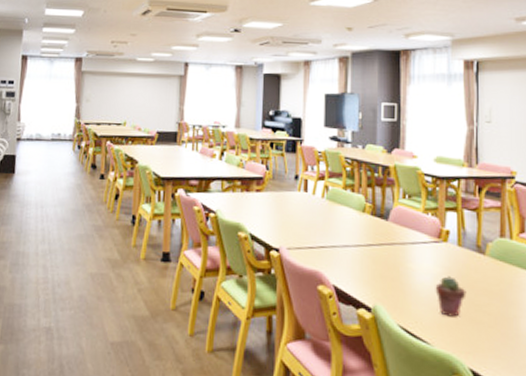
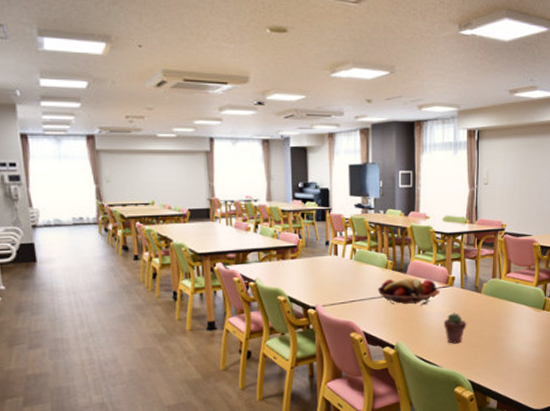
fruit basket: none [352,224,430,262] -> present [377,278,440,306]

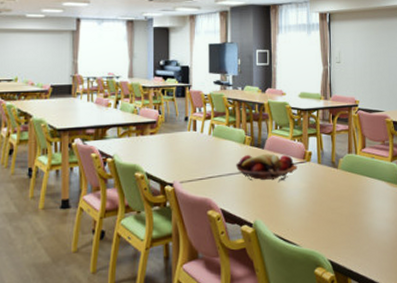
potted succulent: present [444,313,467,344] -> none [302,189,325,221]

